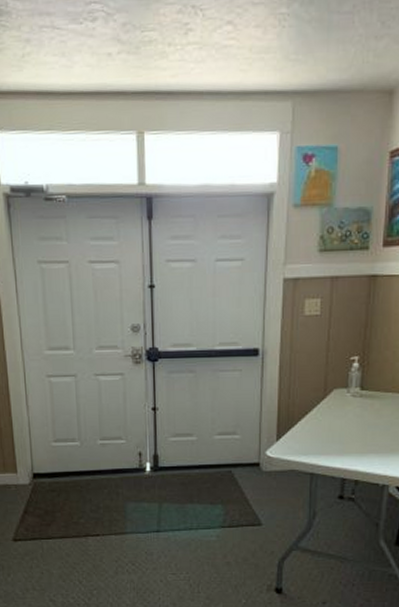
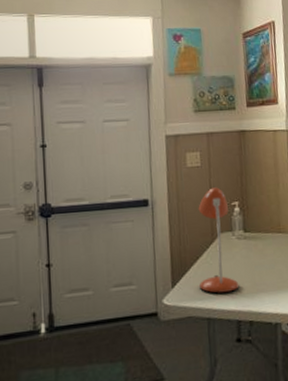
desk lamp: none [306,339,348,450] -> present [198,187,240,294]

